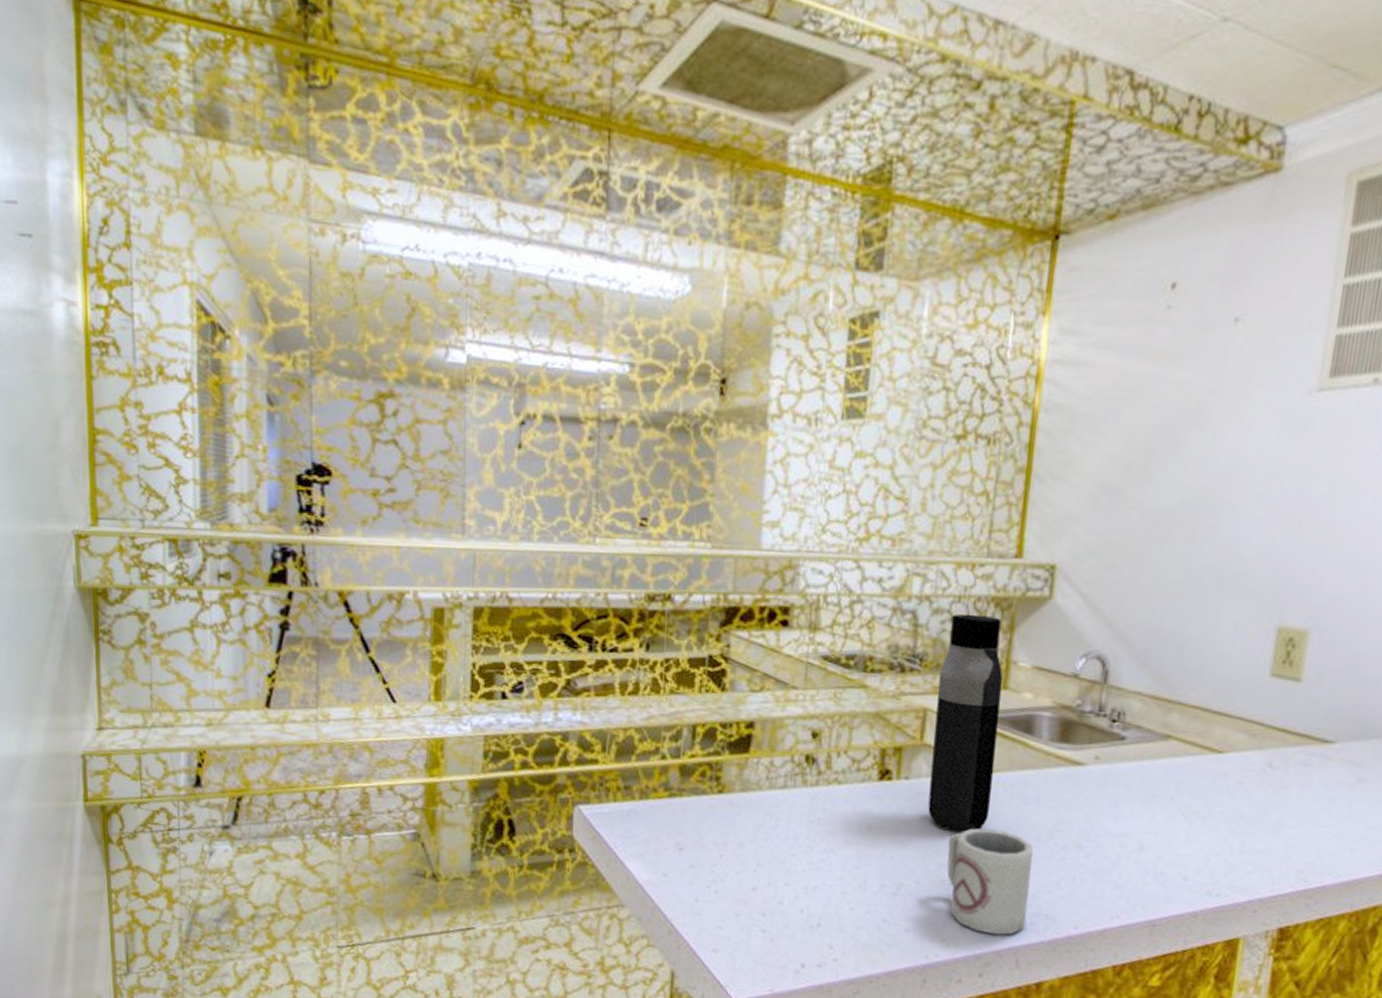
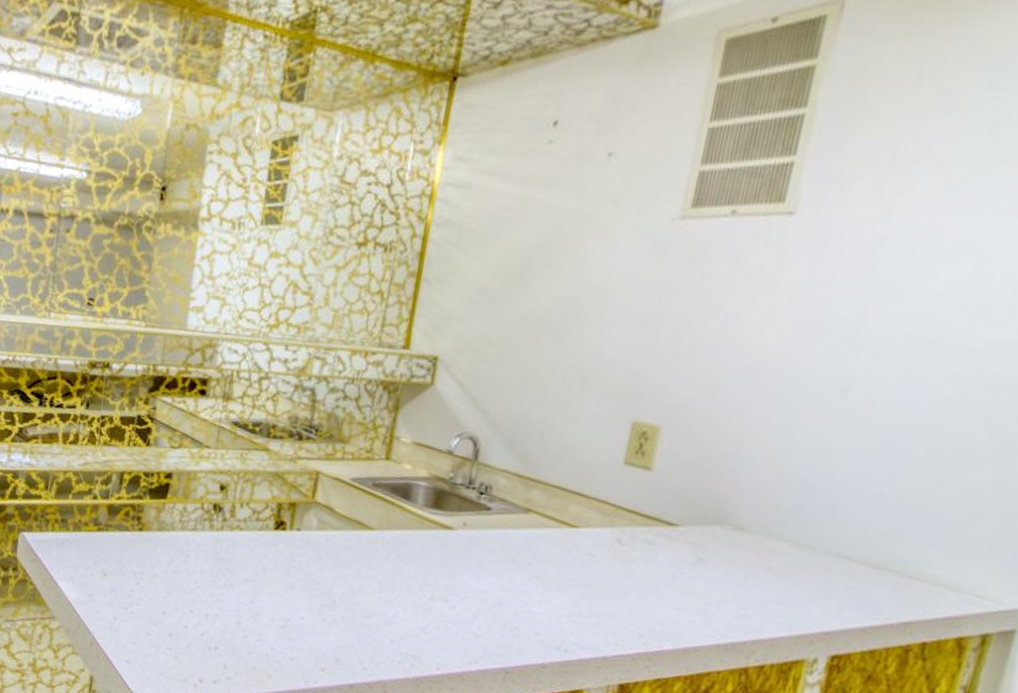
water bottle: present [928,613,1004,833] -> none [315,393,388,580]
cup: present [946,828,1033,935] -> none [328,576,405,670]

